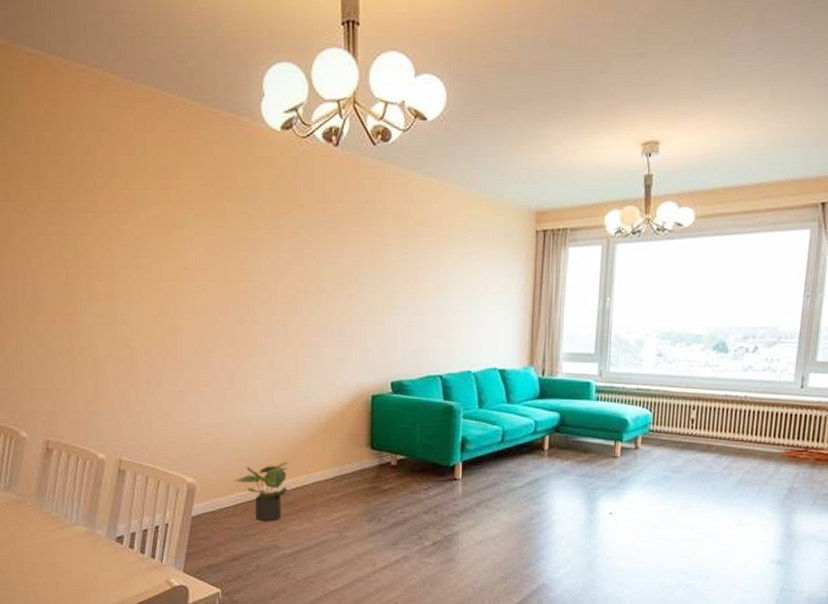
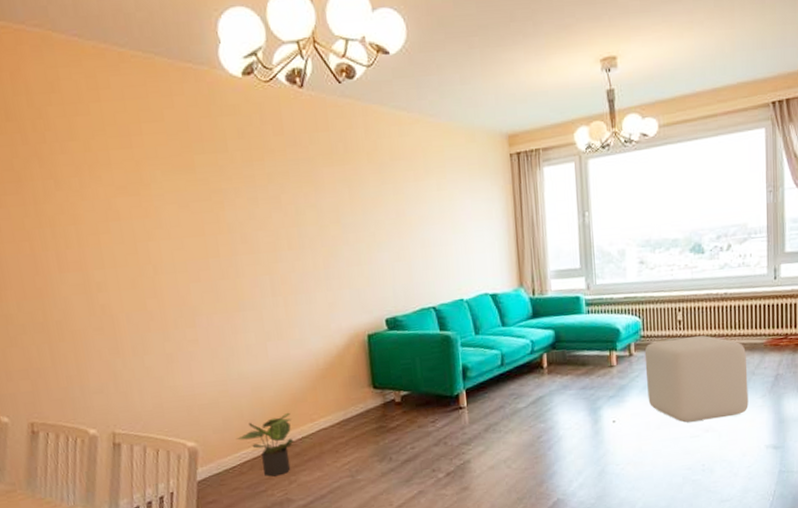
pouf: none [649,437,760,525] -> present [644,335,749,423]

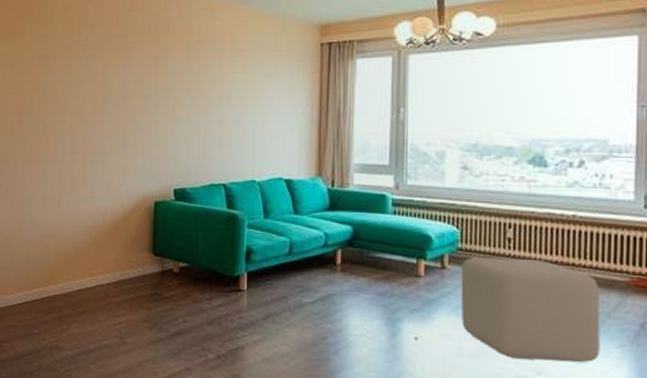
potted plant: present [236,412,294,477] -> none [20,263,72,322]

